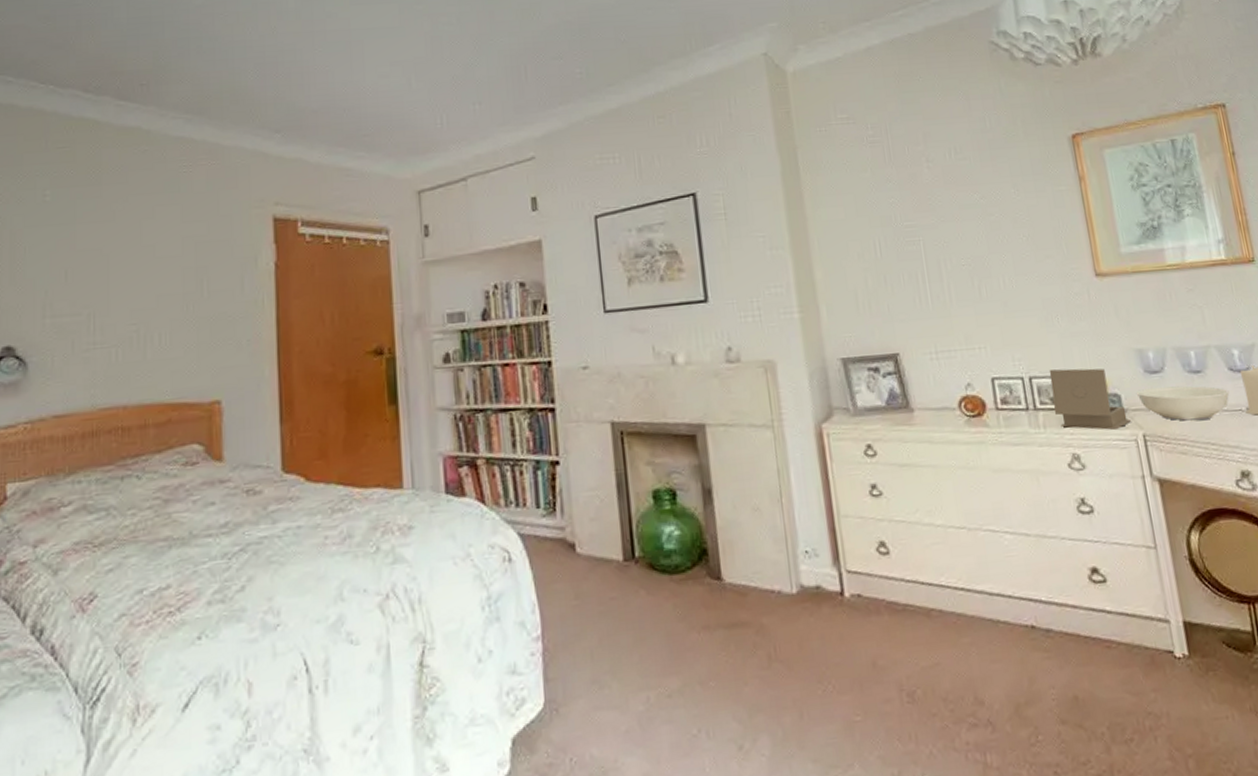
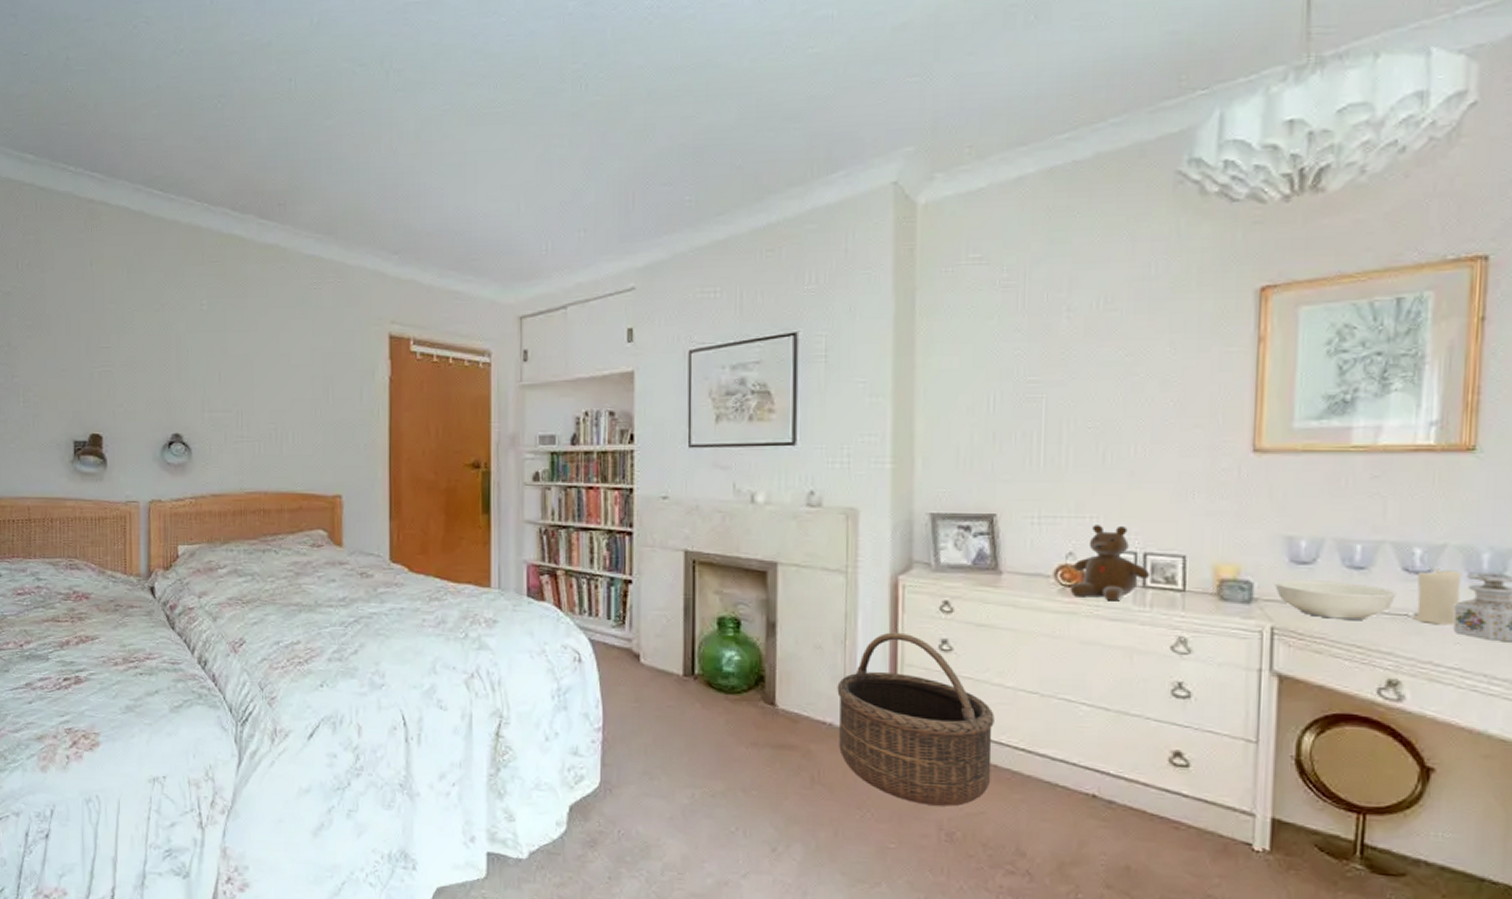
basket: none [780,482,939,666] -> present [837,632,995,807]
stuffed bear: none [972,353,1039,427] -> present [1070,525,1151,601]
jewelry box: present [1049,368,1132,431] -> none [1168,548,1261,619]

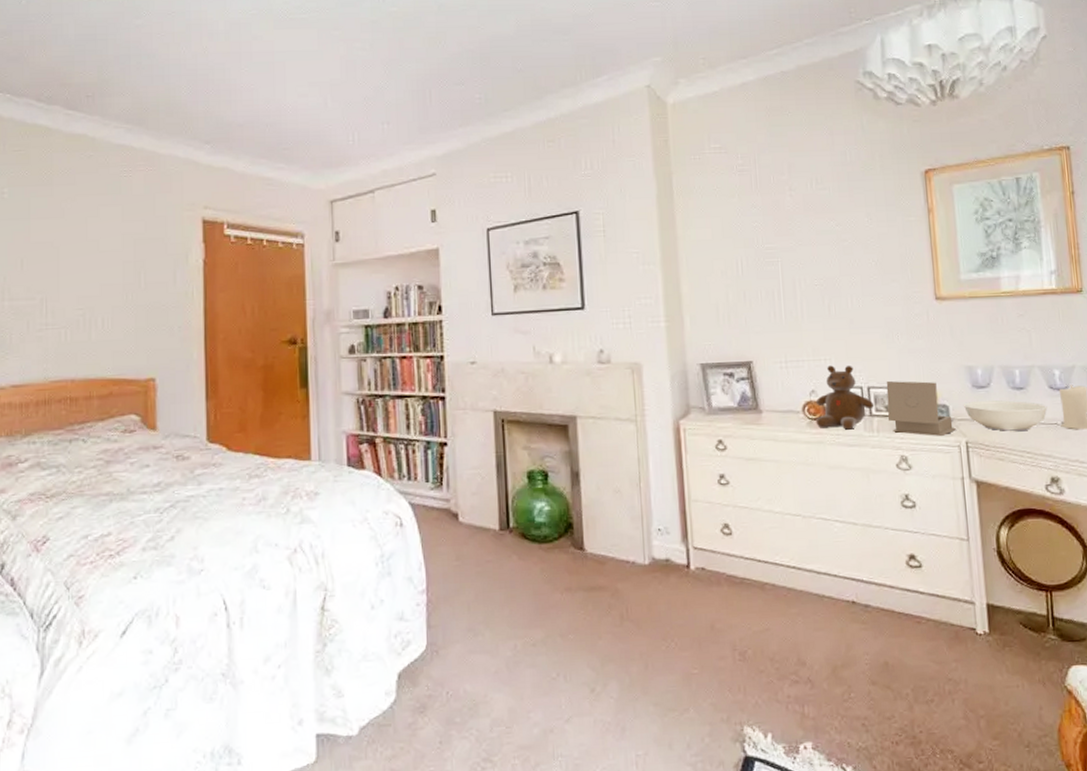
basket: present [837,632,995,807] -> none [636,471,771,629]
jewelry box: none [1168,548,1261,619] -> present [886,381,957,437]

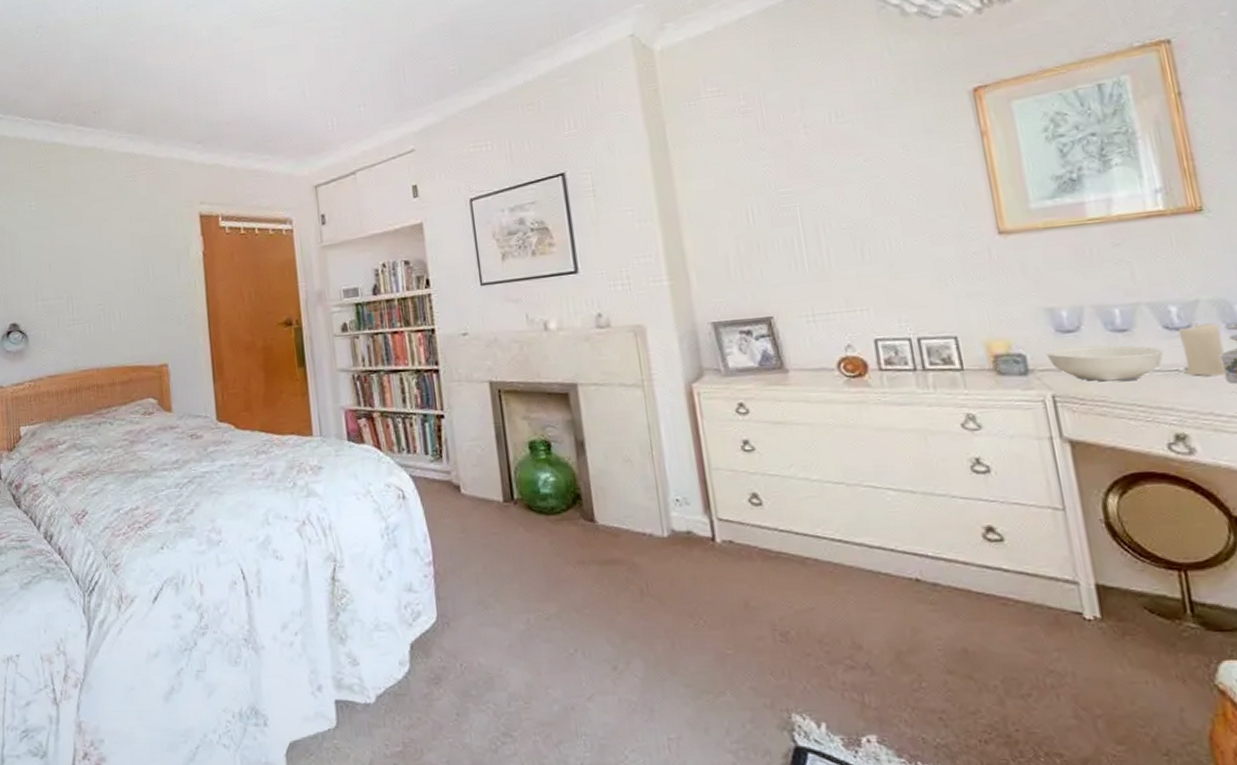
stuffed bear: present [815,365,875,430] -> none [853,314,928,387]
jewelry box: present [886,381,957,437] -> none [940,328,1039,391]

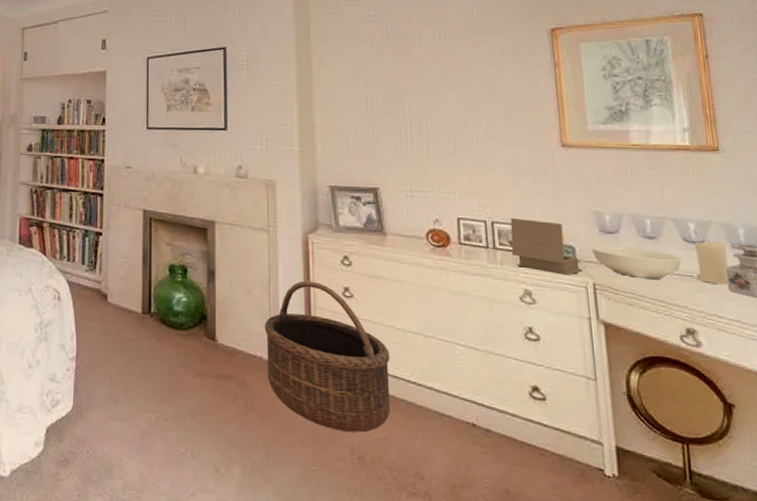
basket: none [651,437,815,607] -> present [264,280,391,433]
jewelry box: none [940,328,1039,391] -> present [510,218,584,276]

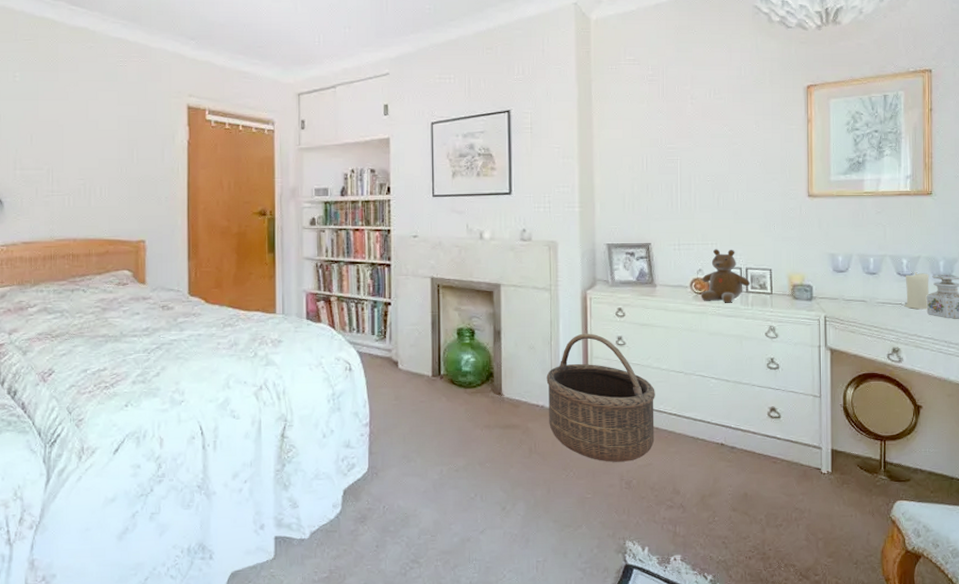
stuffed bear: none [439,198,498,260] -> present [701,249,751,303]
jewelry box: present [510,218,584,276] -> none [761,264,818,312]
bowl: present [590,245,682,279] -> none [824,283,895,309]

